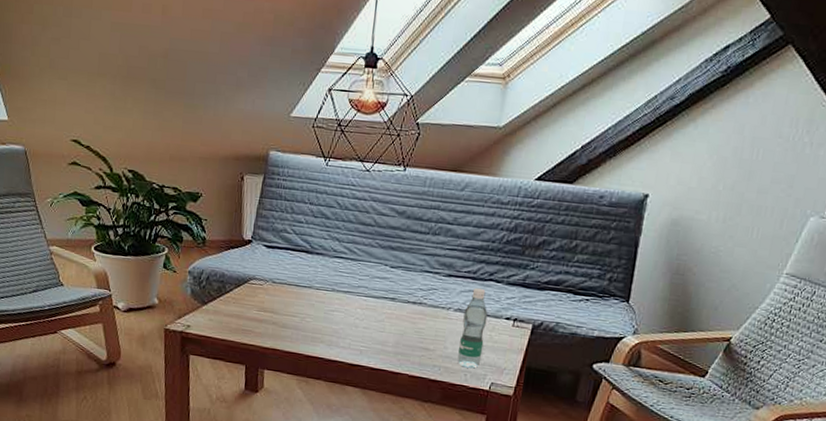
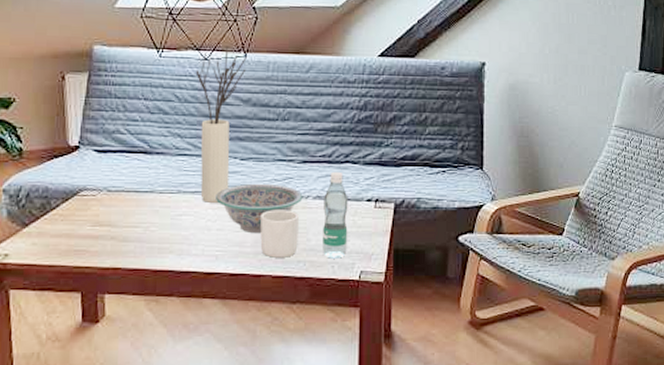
vase: none [352,159,407,304] -> present [195,46,248,203]
decorative bowl: none [364,289,445,336] -> present [214,183,303,234]
mug: none [401,316,439,361] -> present [260,210,299,258]

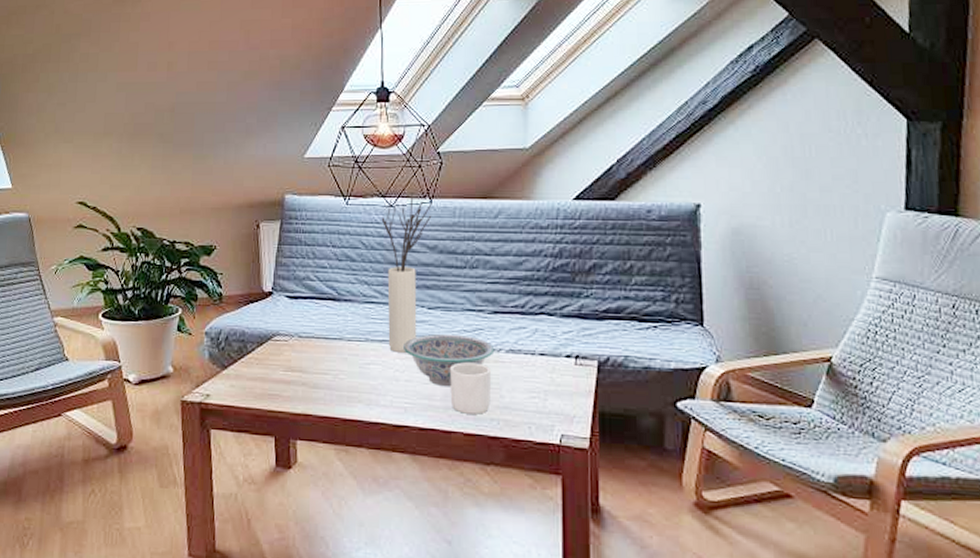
bottle: present [323,171,348,259] -> none [517,323,545,419]

